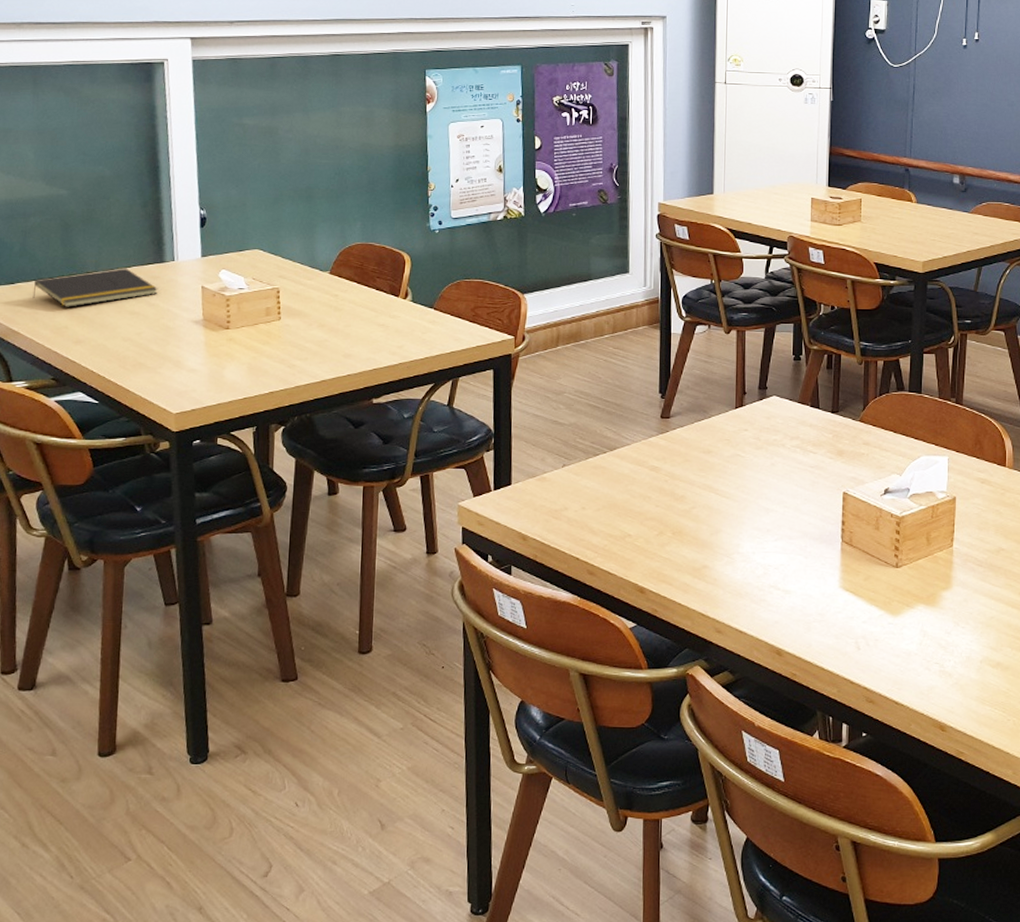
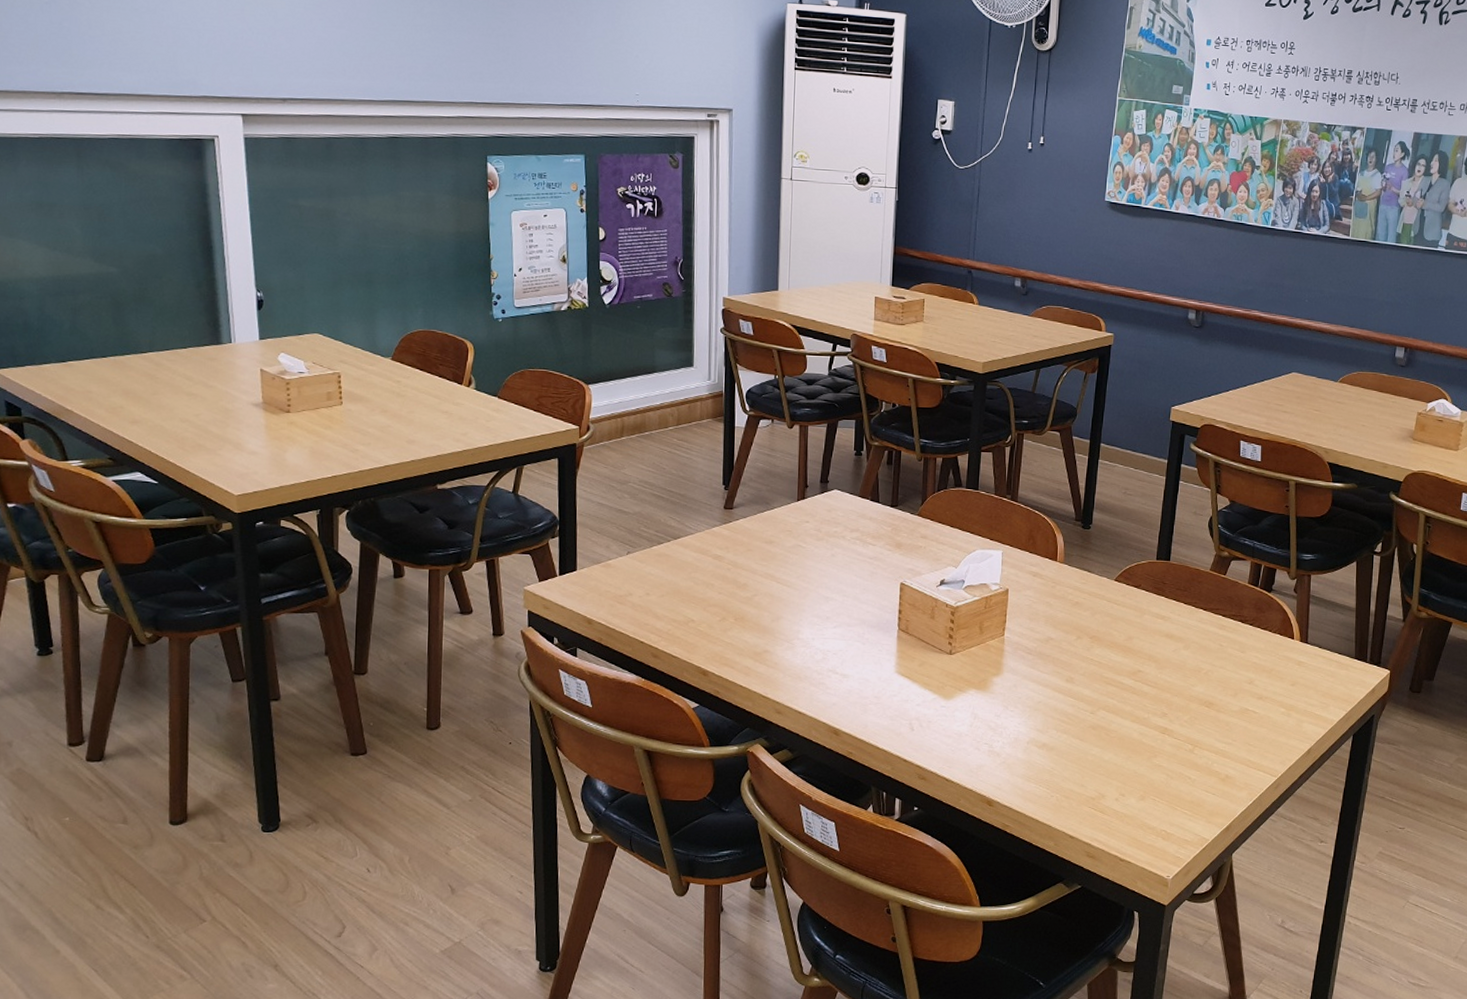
notepad: present [32,268,158,307] -> none [85,348,215,387]

